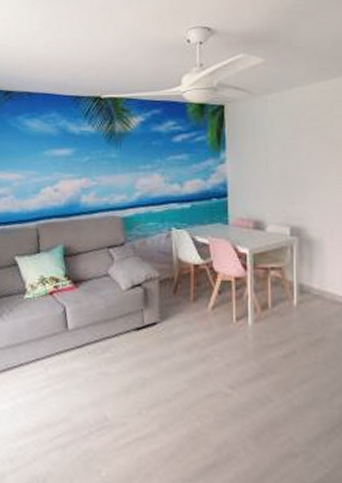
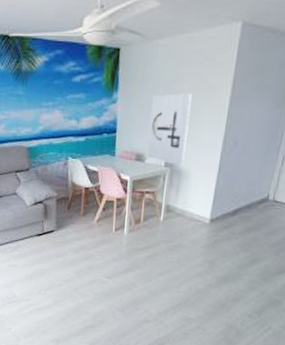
wall art: none [266,150,314,234] -> present [146,93,192,166]

